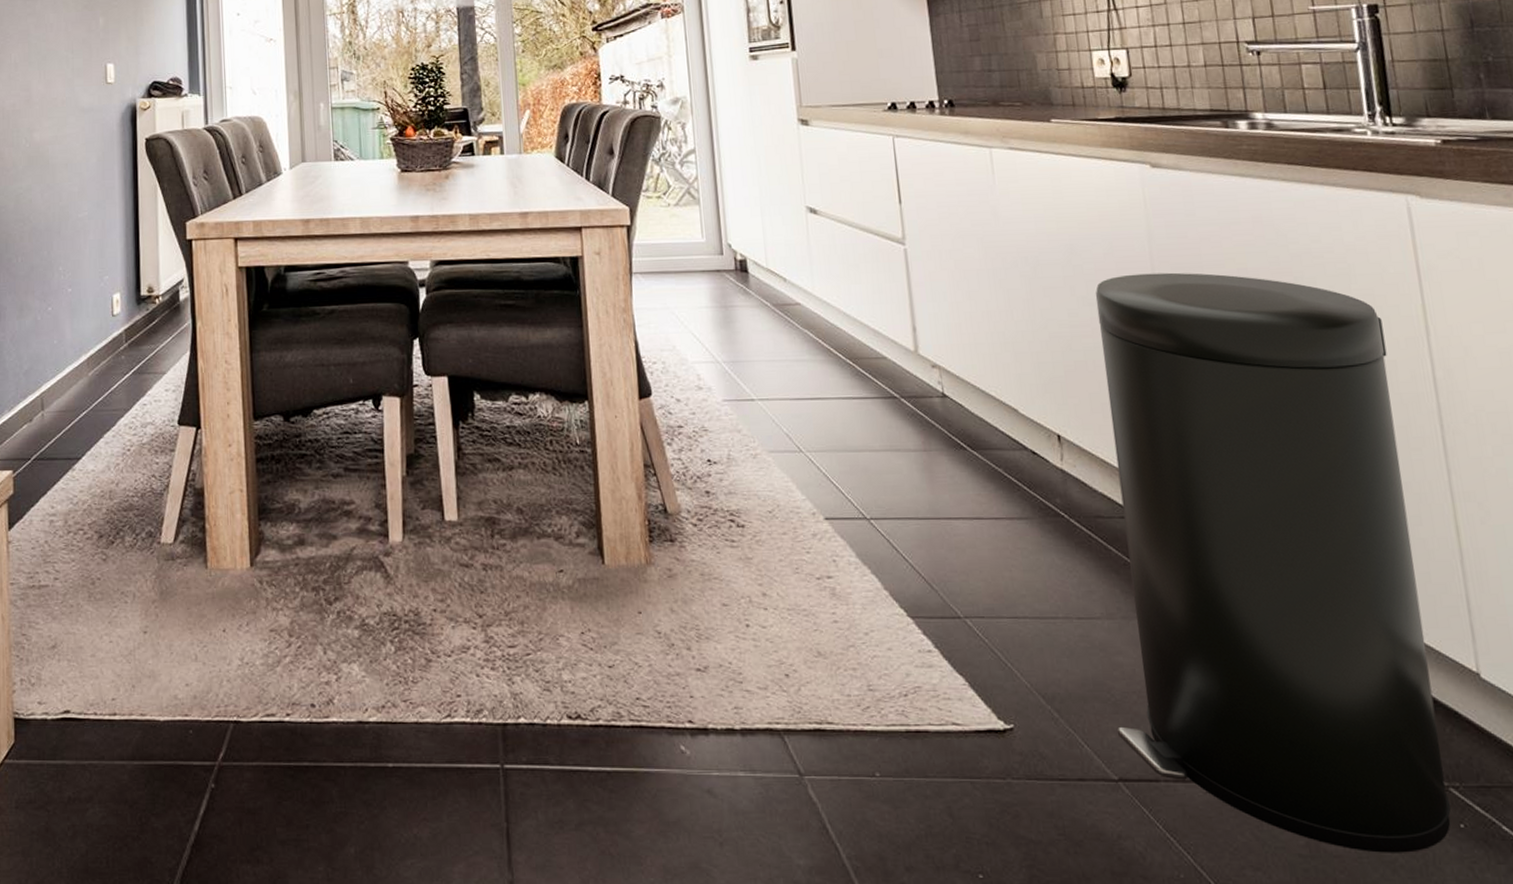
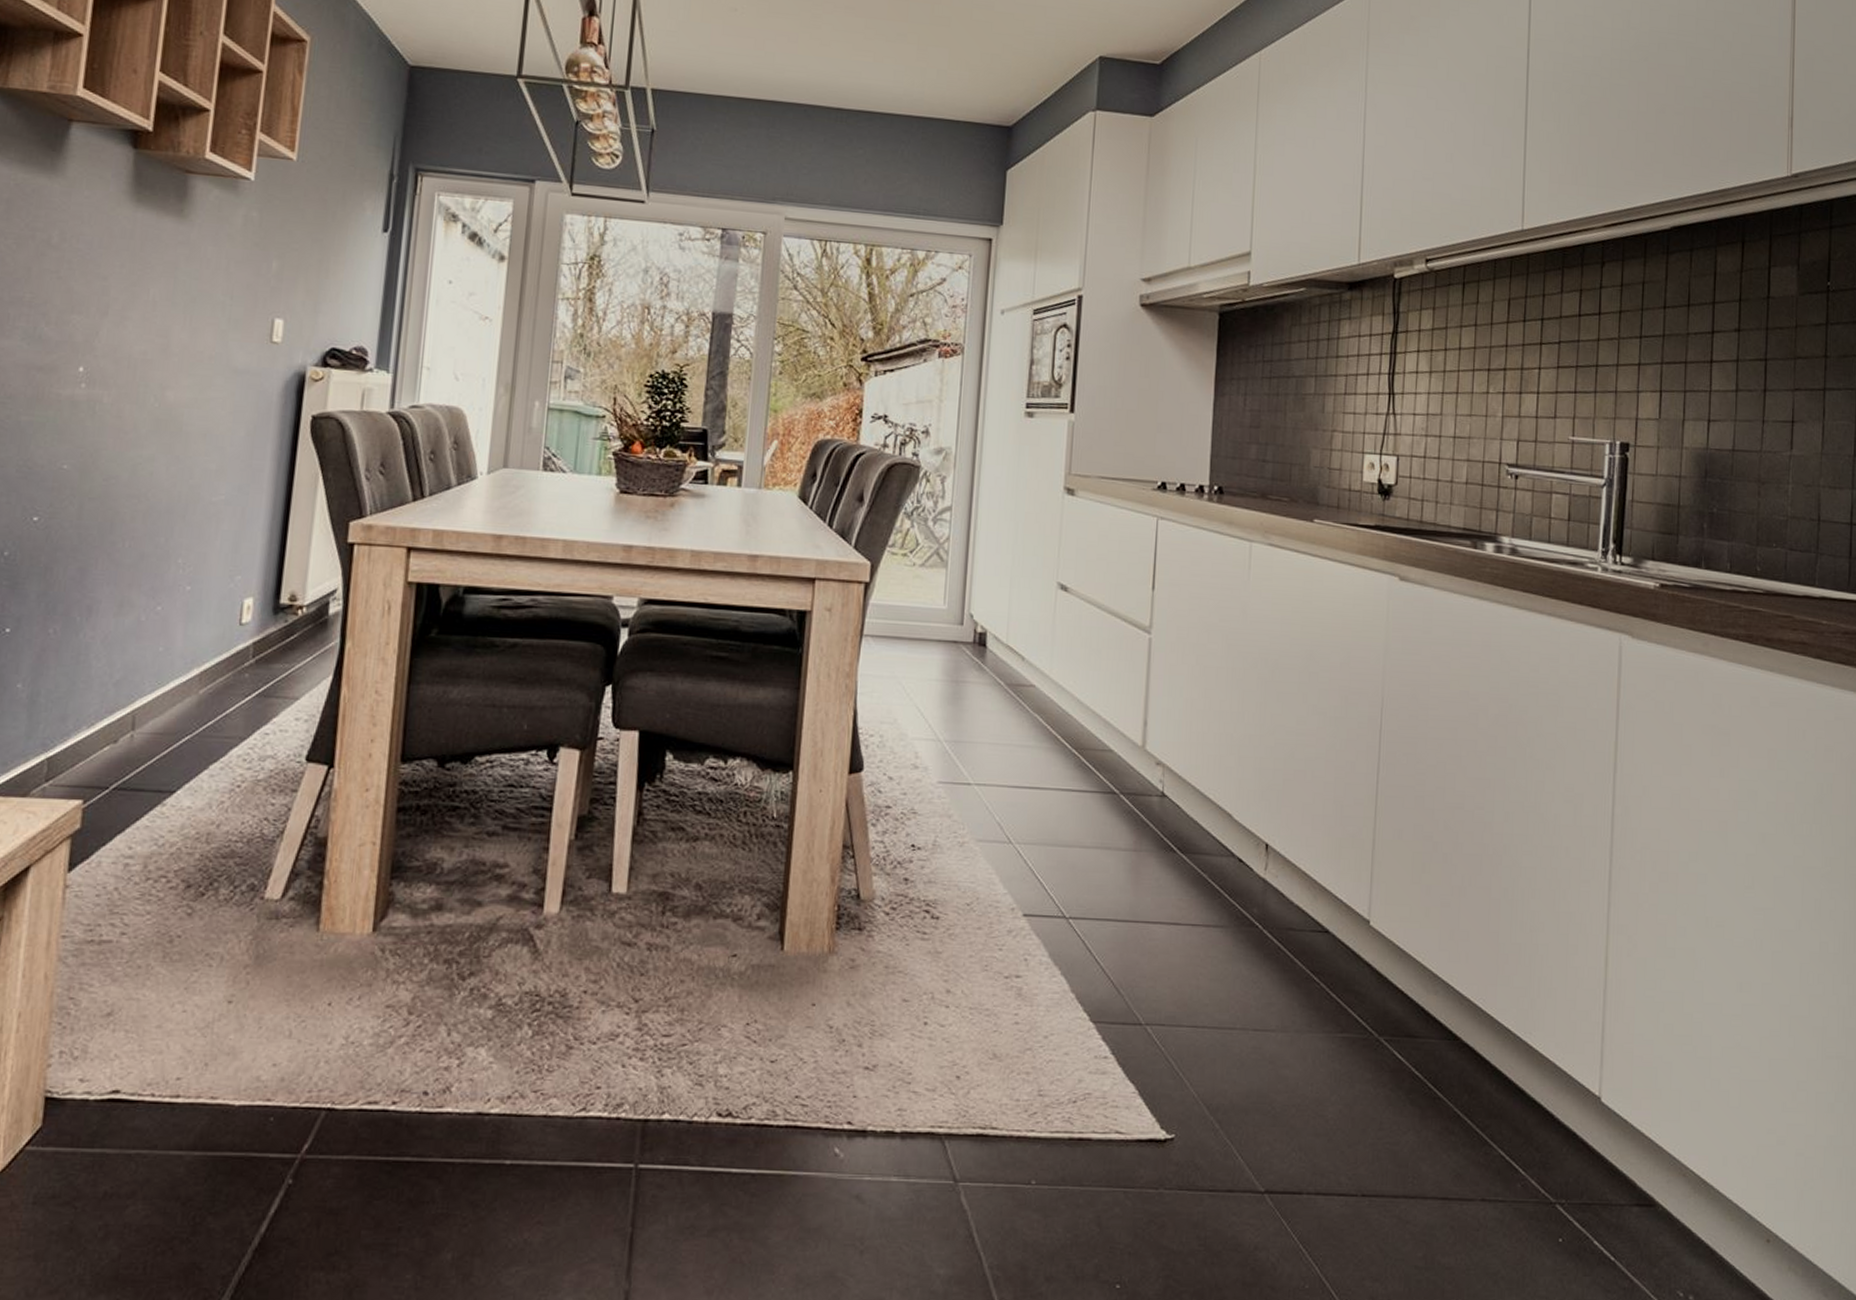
pedal bin: present [1095,272,1451,853] -> none [1271,686,1578,1265]

